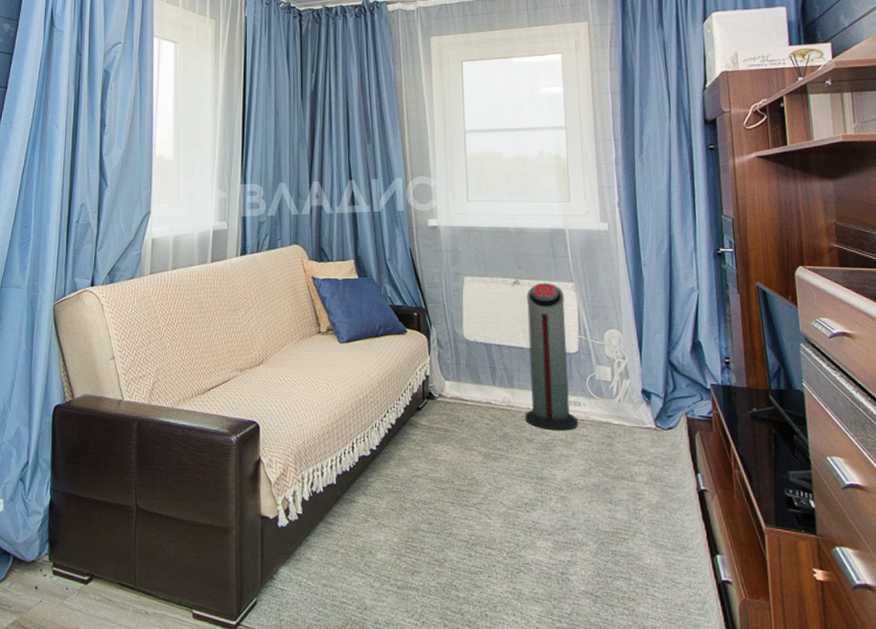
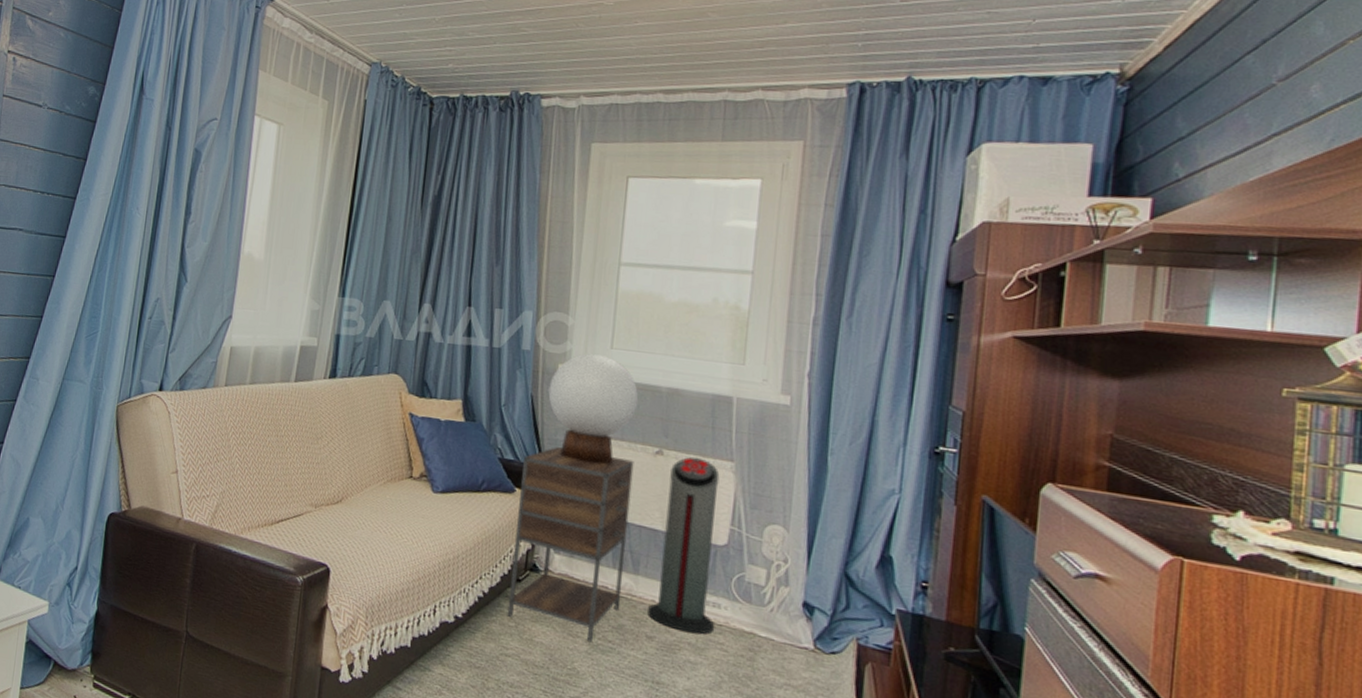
nightstand: none [410,289,503,453] -> present [507,447,634,642]
table lamp: none [423,208,494,299] -> present [548,353,639,465]

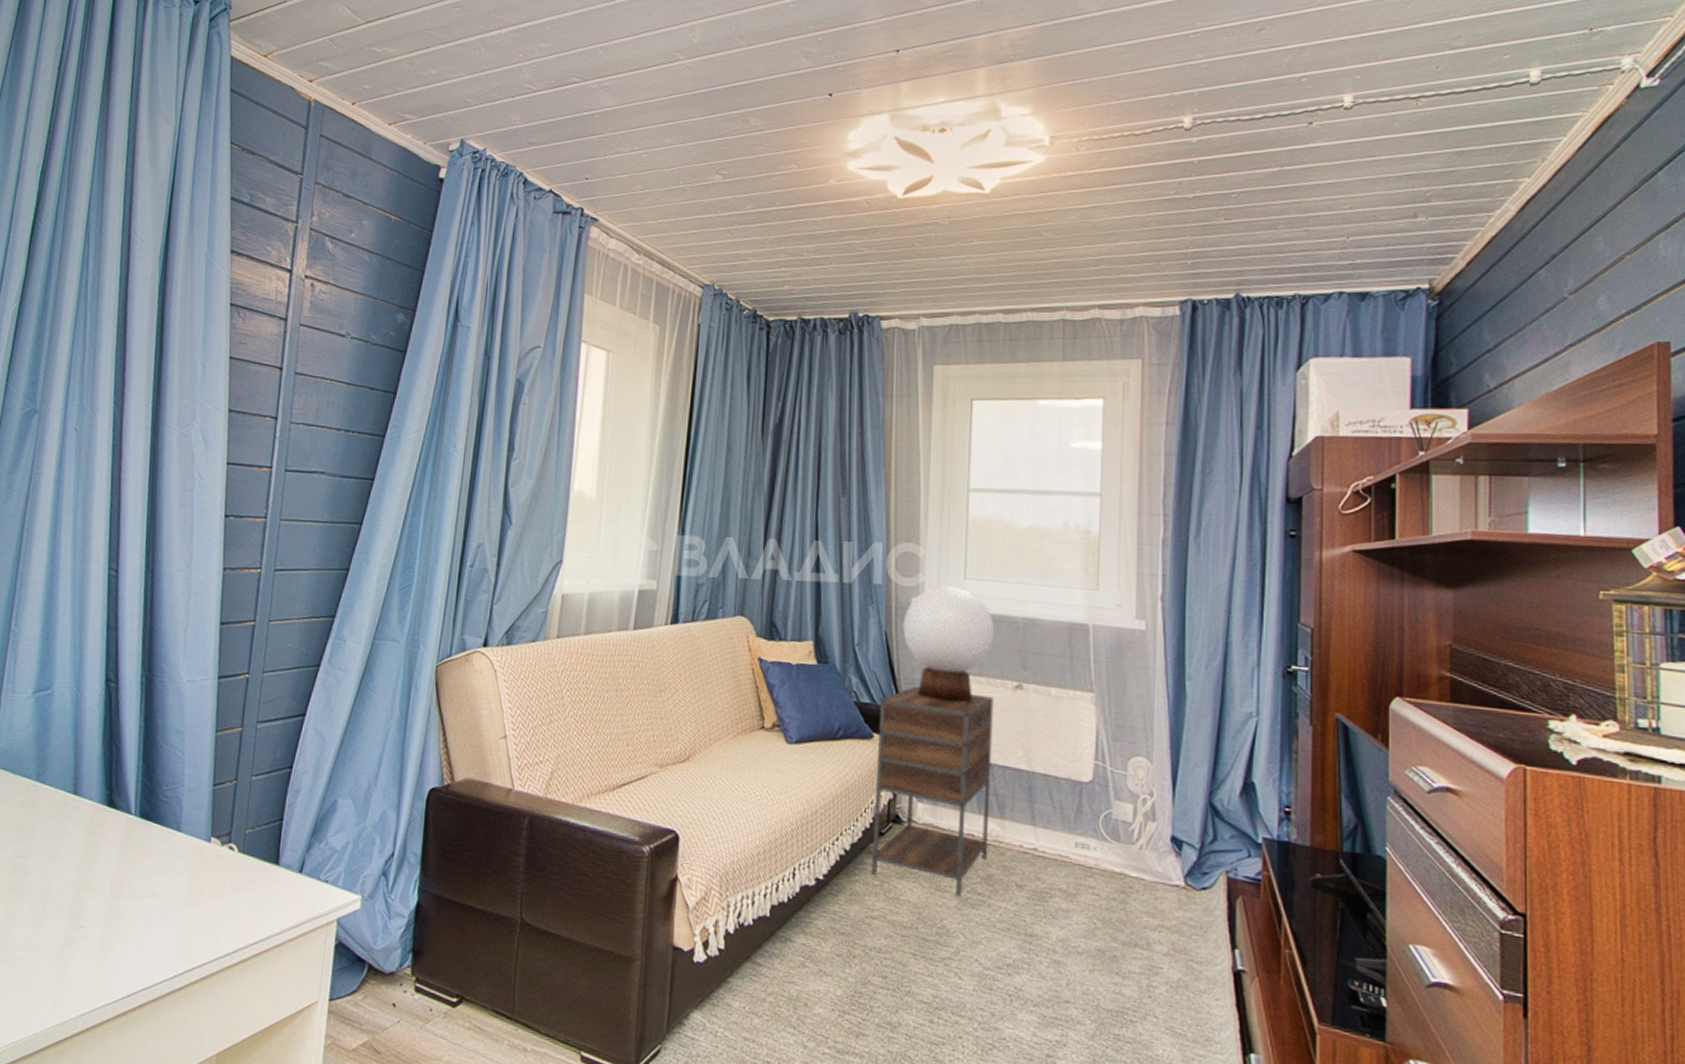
air purifier: present [648,456,720,634] -> none [1016,689,1085,879]

